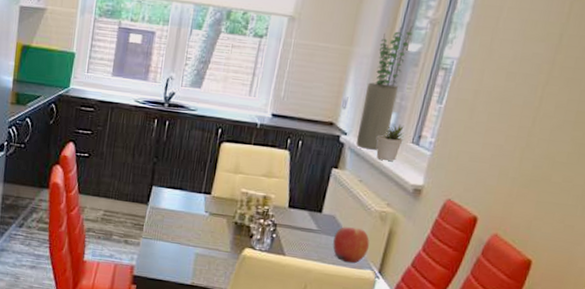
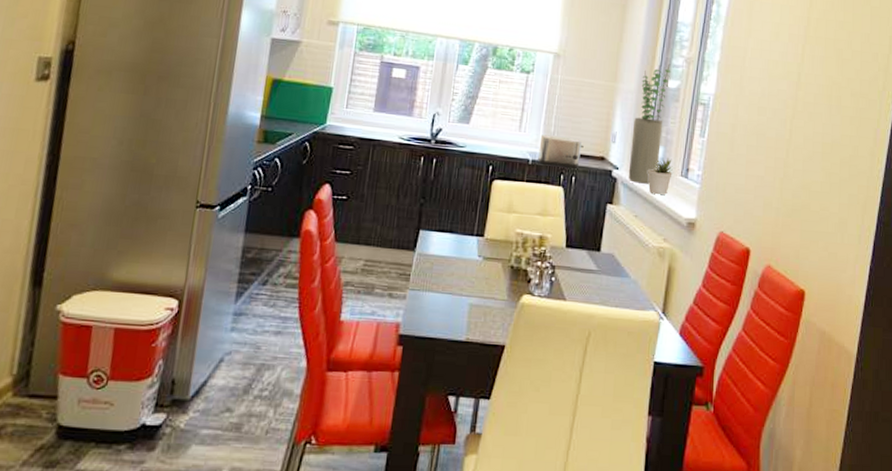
toaster: none [266,99,313,134] -> present [538,134,584,170]
fruit: present [332,227,370,263] -> none [614,265,651,304]

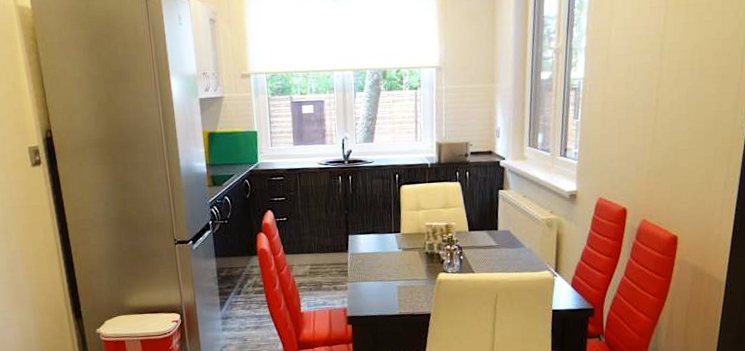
vase: present [628,64,671,185] -> none [513,57,543,169]
potted plant: present [648,158,673,196] -> none [531,142,553,176]

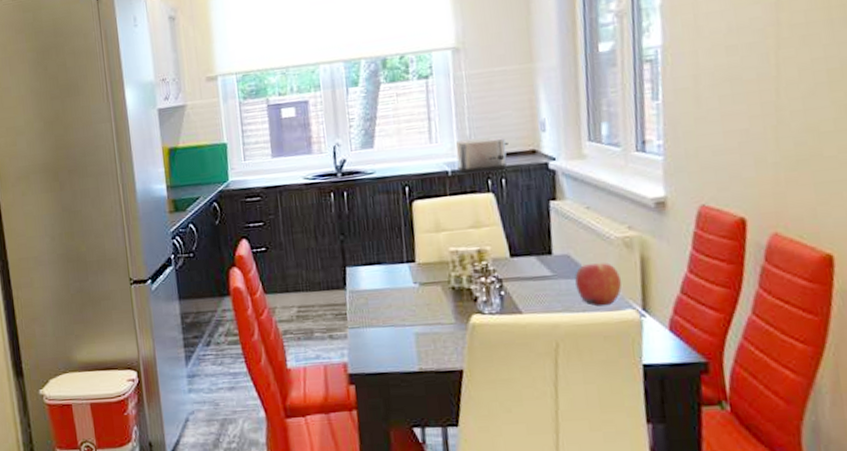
fruit: none [512,237,543,268] -> present [575,262,622,305]

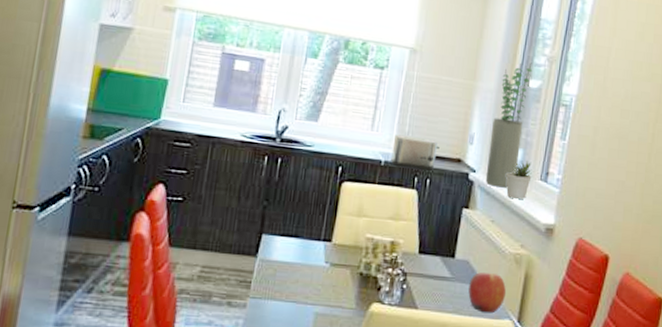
vase: none [563,24,605,172] -> present [485,62,533,189]
potted plant: none [593,133,625,180] -> present [506,161,532,200]

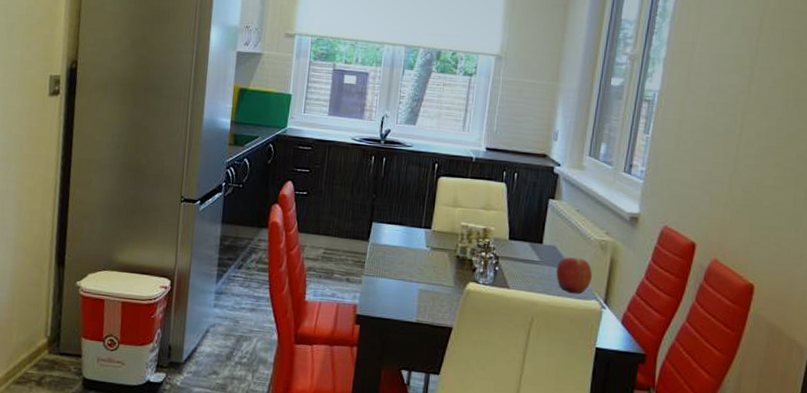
toaster: present [391,134,440,172] -> none [481,134,526,167]
vase: present [485,62,533,189] -> none [570,62,614,181]
potted plant: present [506,161,532,200] -> none [590,154,616,191]

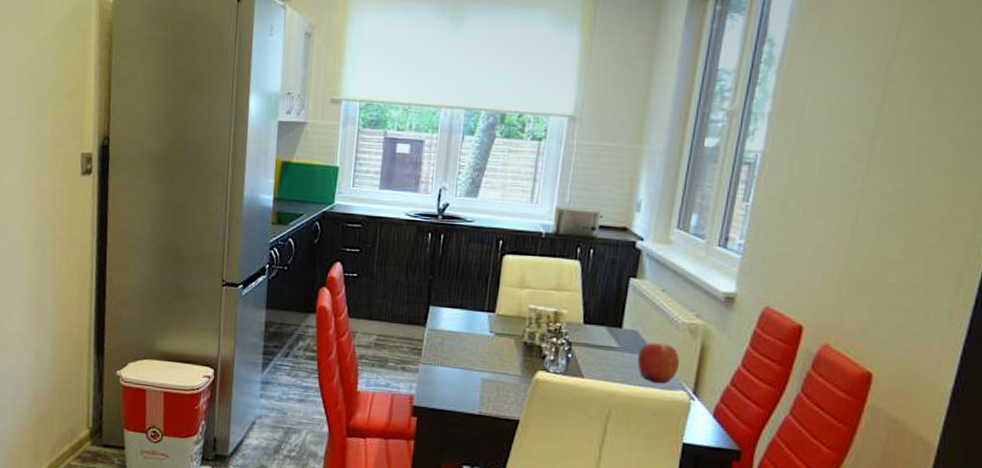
toaster: none [481,134,526,167] -> present [552,205,603,242]

